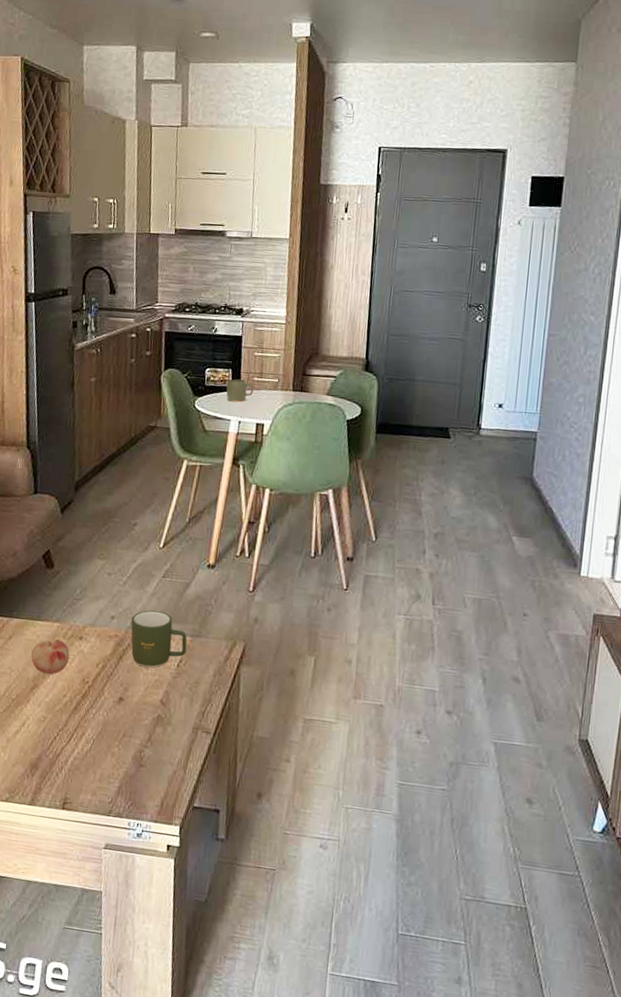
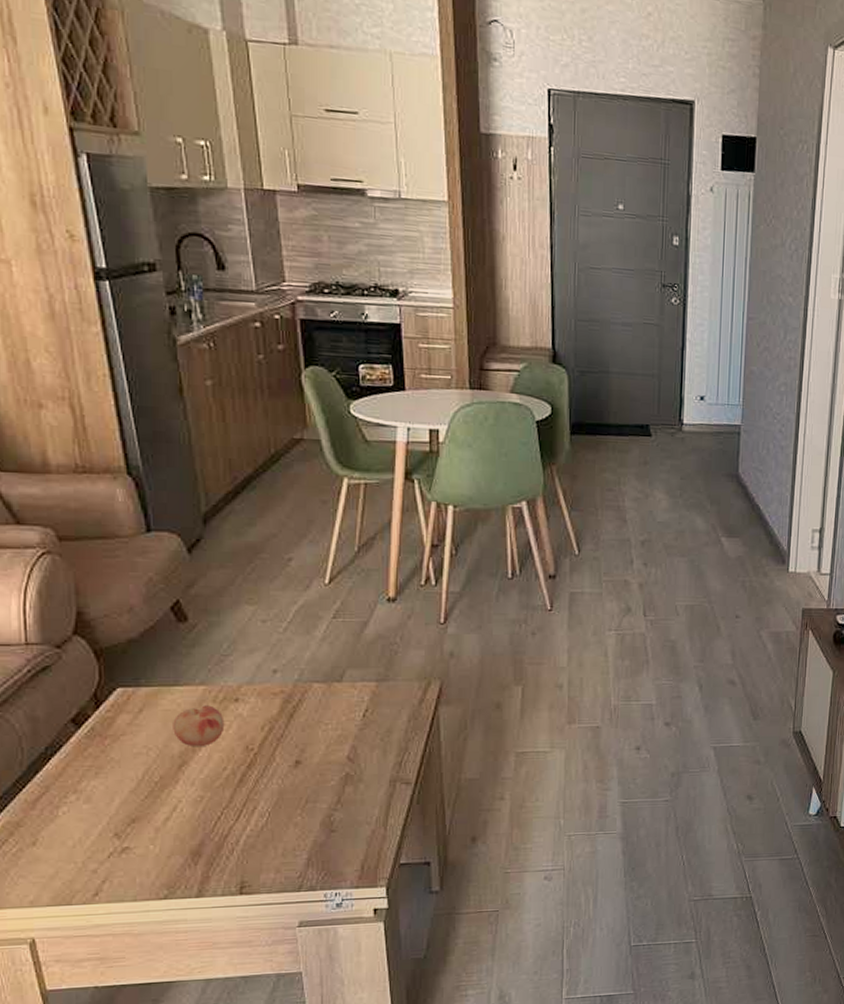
mug: present [131,610,187,668] -> none [299,658,372,722]
mug: present [226,379,254,403] -> none [387,376,423,405]

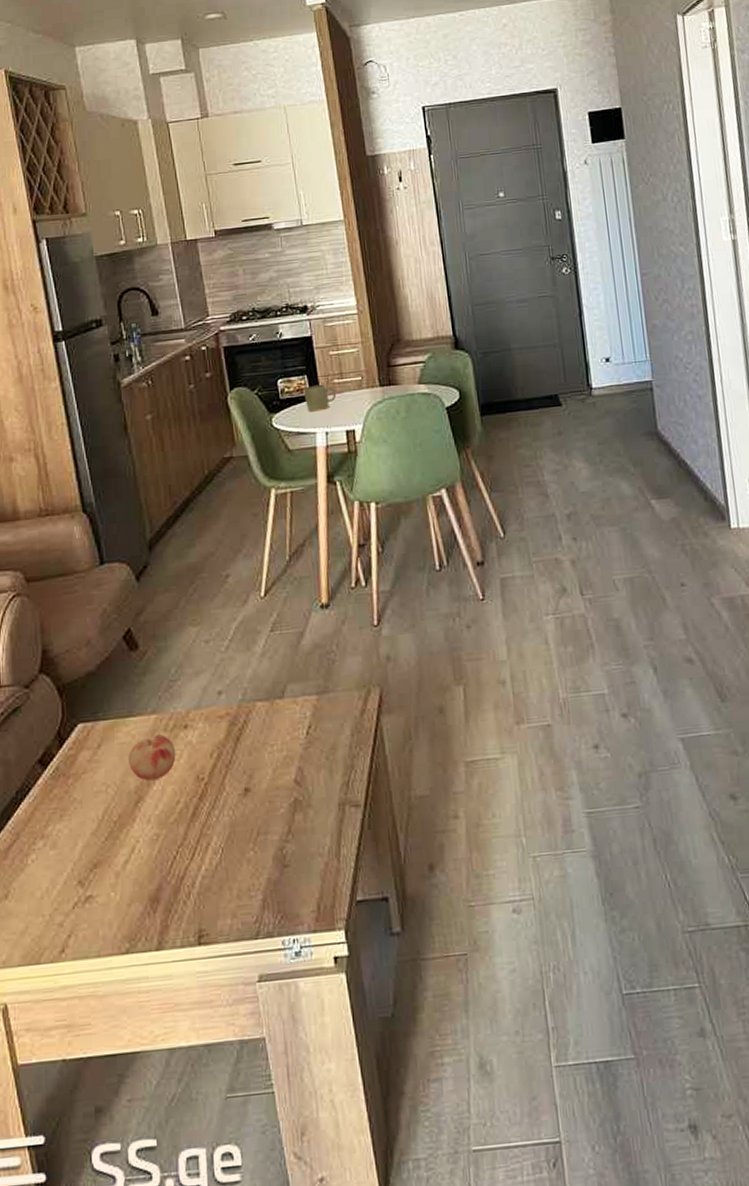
mug: none [387,376,423,405] -> present [303,384,337,412]

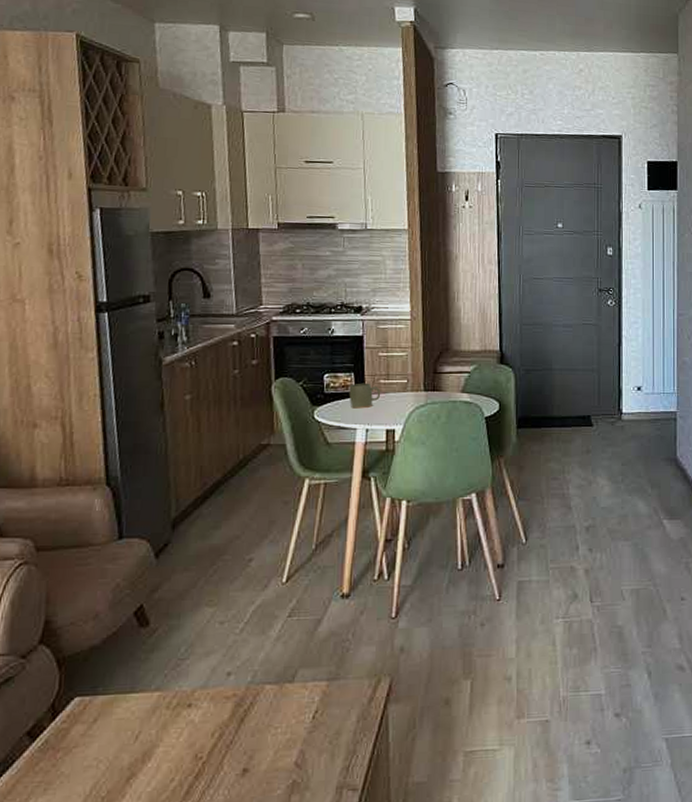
fruit: present [128,734,176,781] -> none [125,712,176,758]

